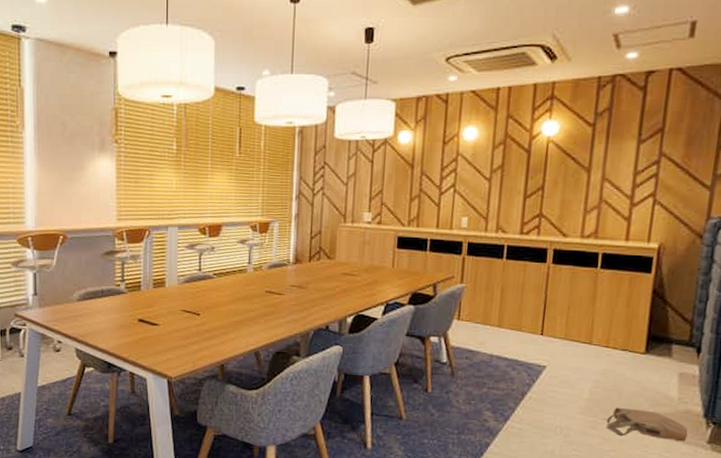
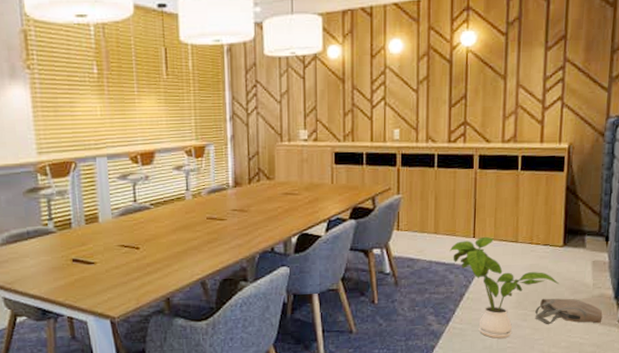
house plant: none [513,335,638,445] -> present [449,236,560,339]

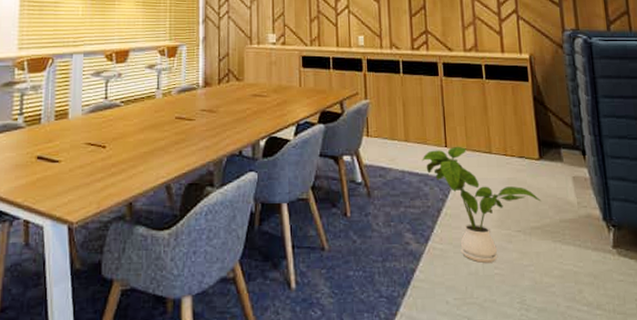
tote bag: present [535,298,603,324] -> none [520,217,594,249]

